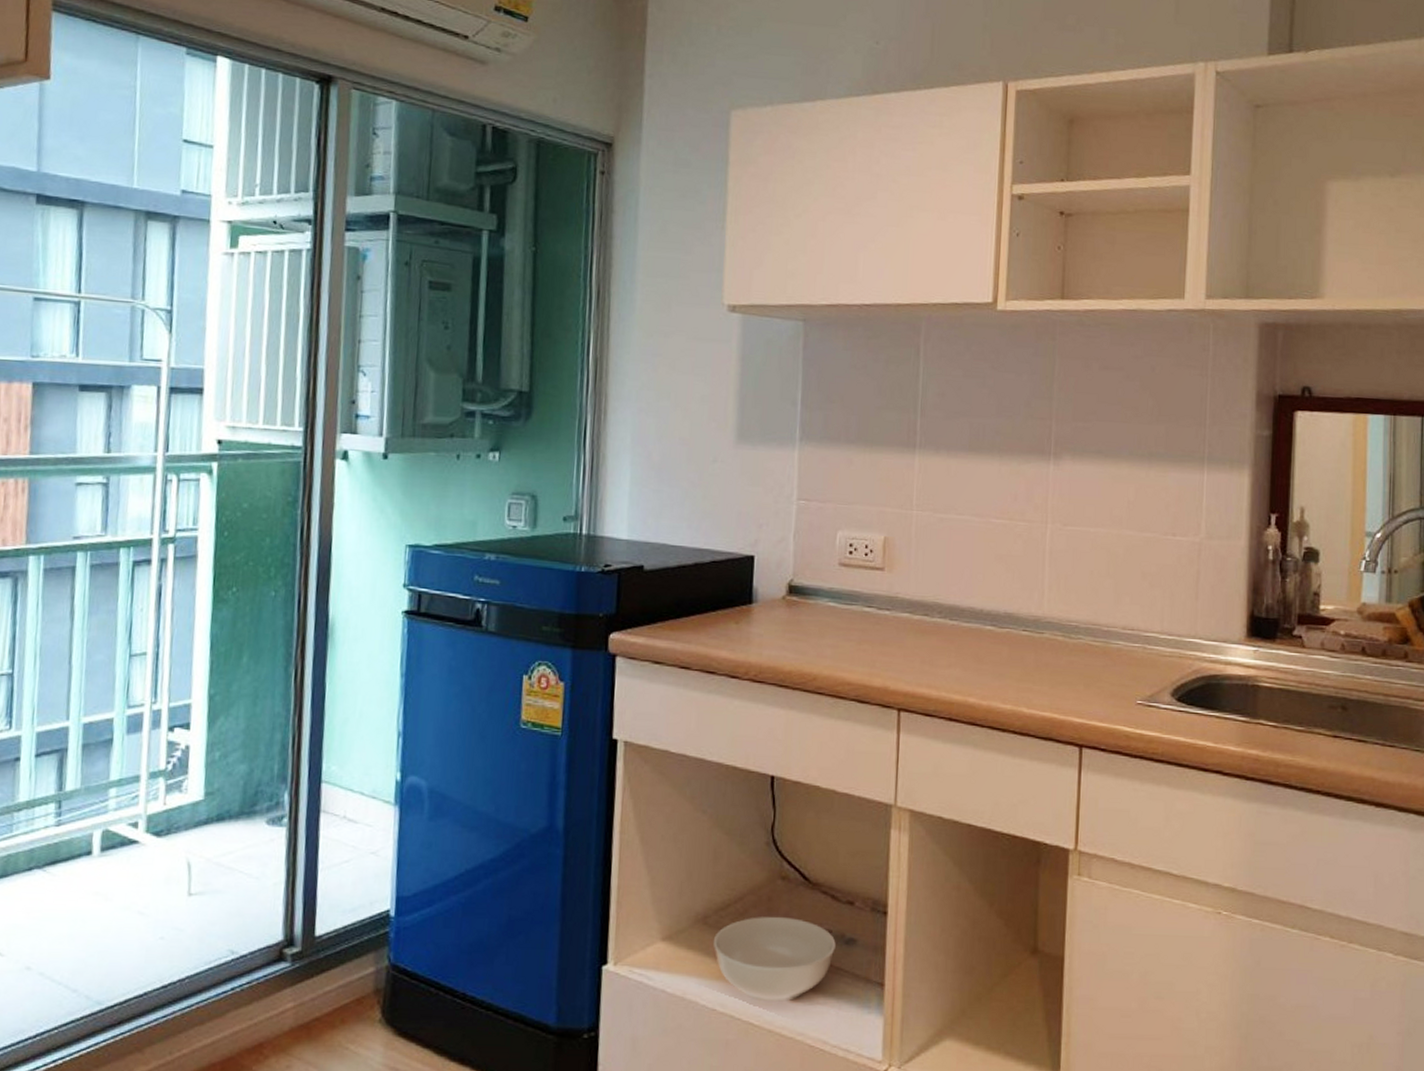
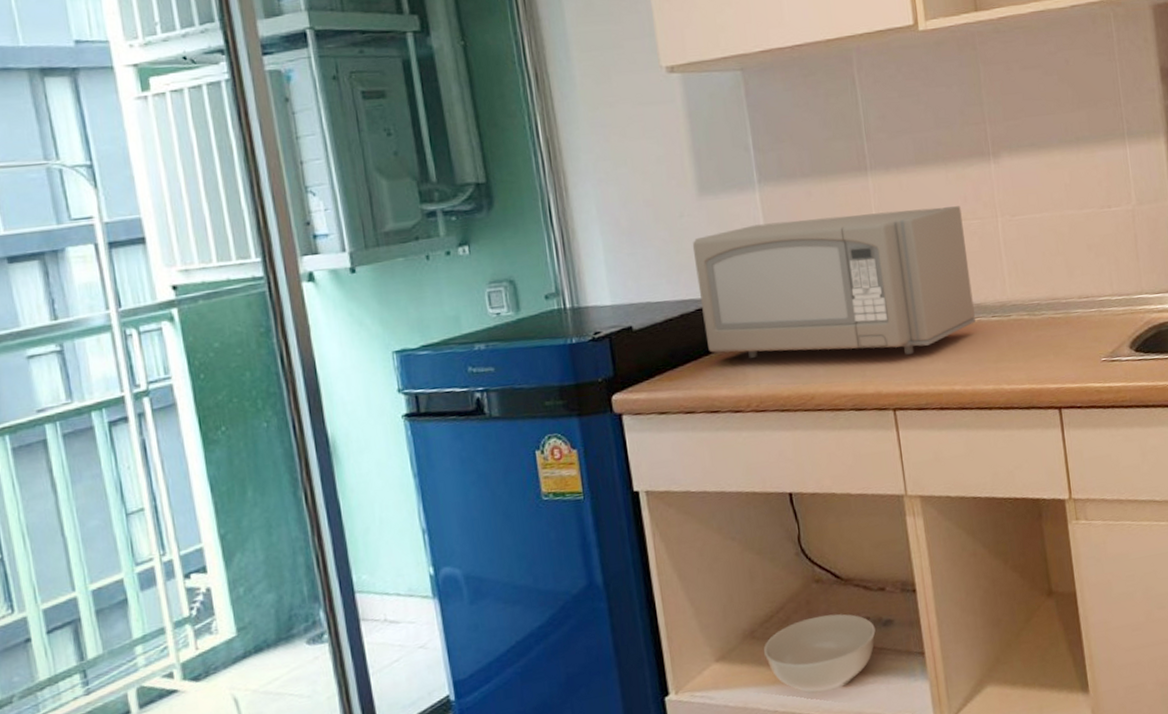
microwave: none [716,484,1009,653] -> present [692,206,976,359]

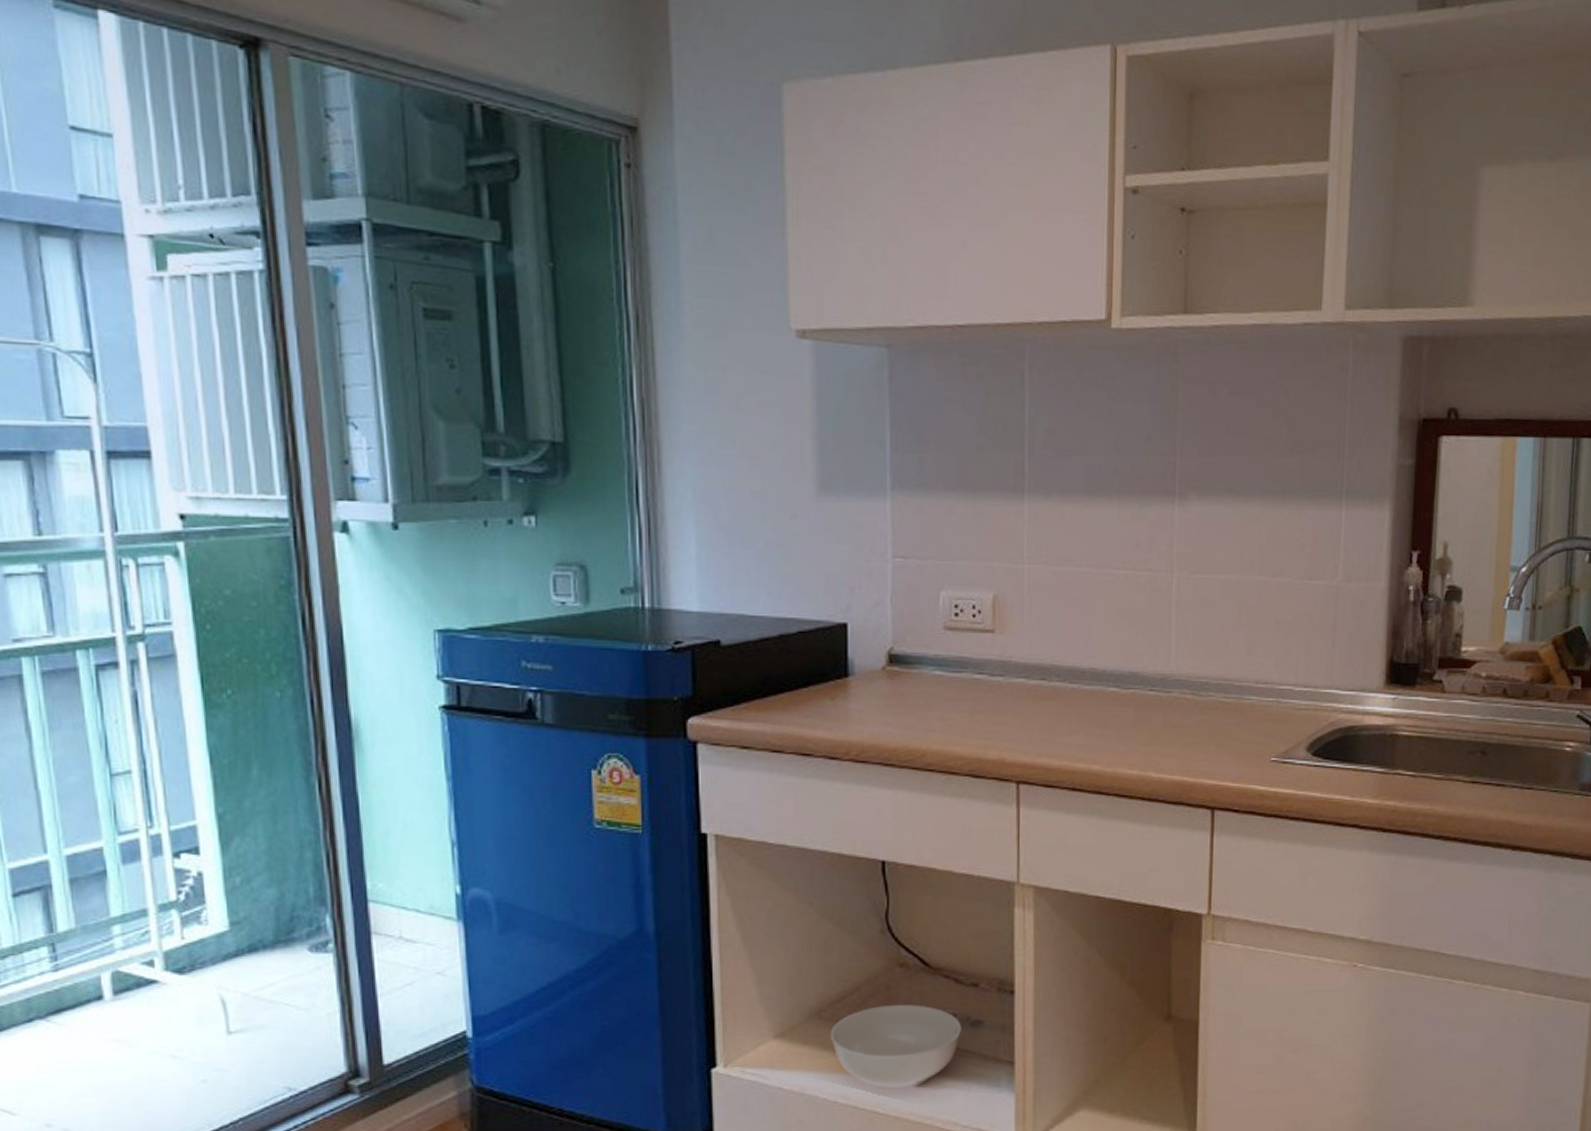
microwave: present [692,206,976,359] -> none [802,540,1131,720]

